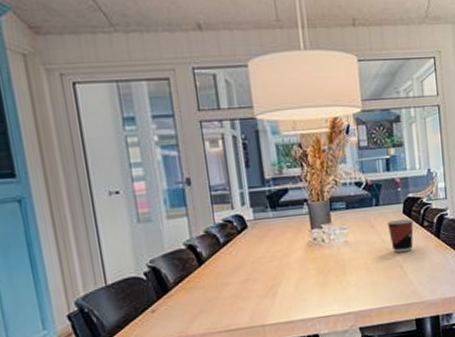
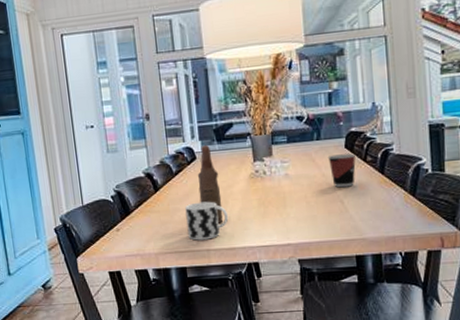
cup: none [235,273,285,317] -> present [185,201,229,241]
bottle: none [249,211,279,296] -> present [197,144,223,224]

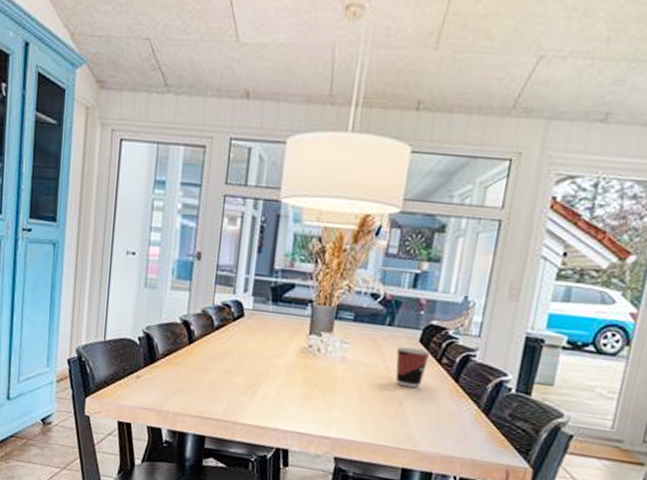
cup: present [185,201,229,241] -> none [215,365,267,412]
bottle: present [197,144,223,224] -> none [237,302,266,396]

